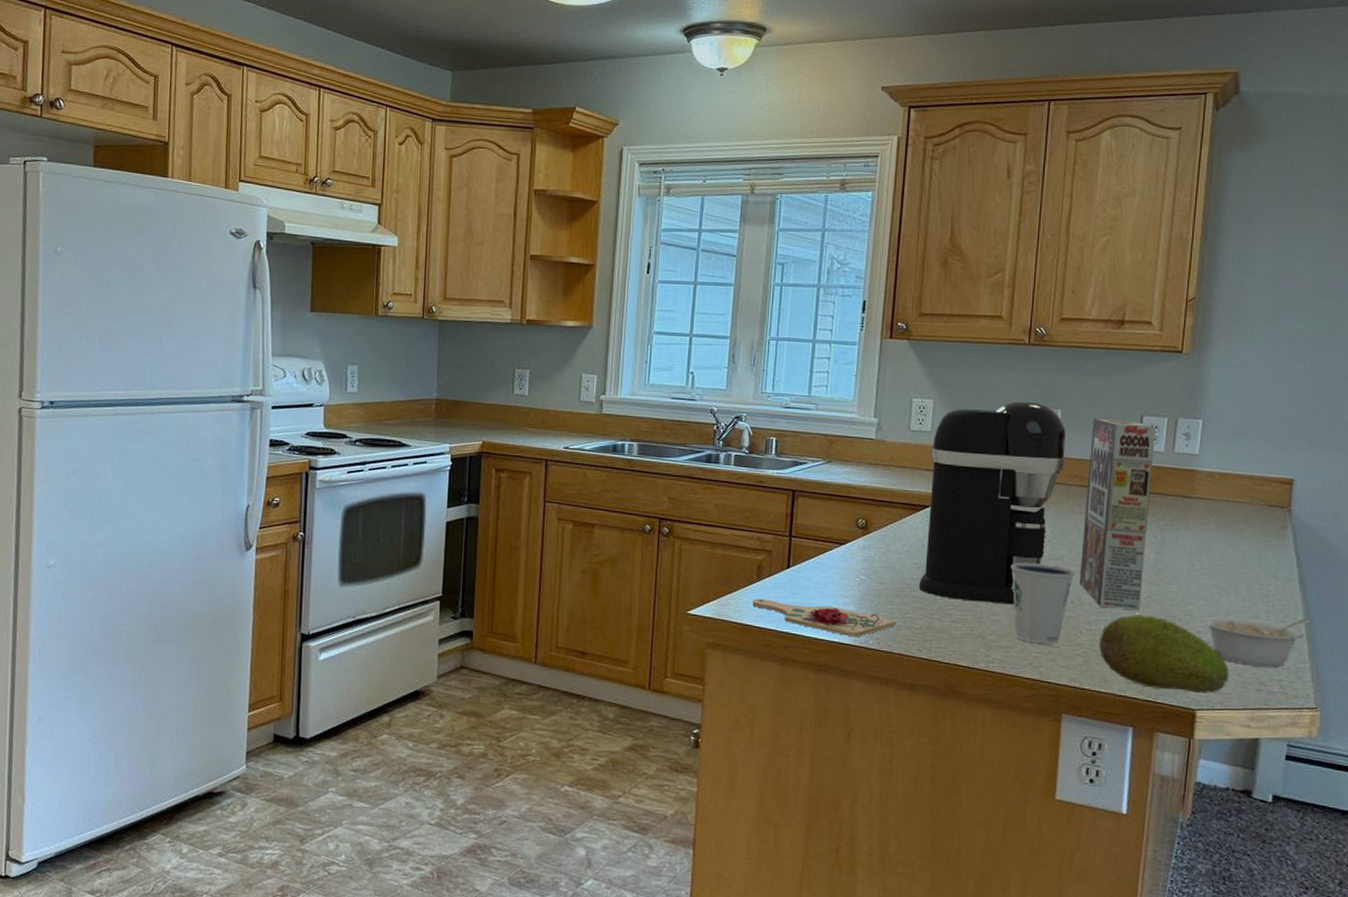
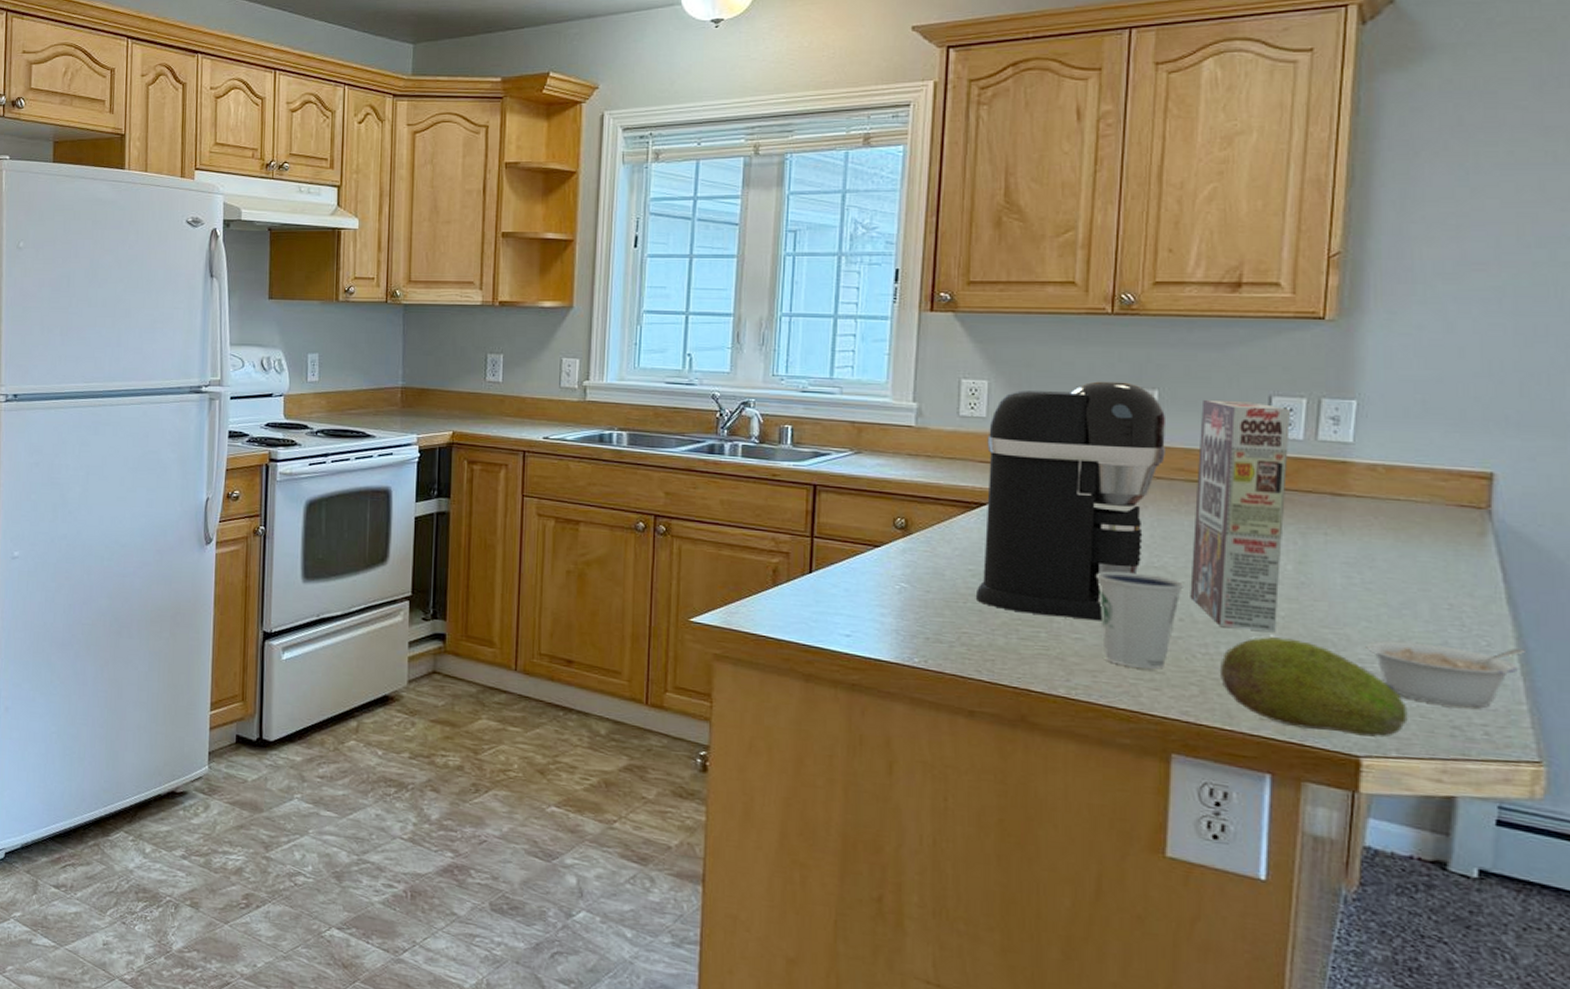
cutting board: present [752,598,897,638] -> none [767,606,949,654]

